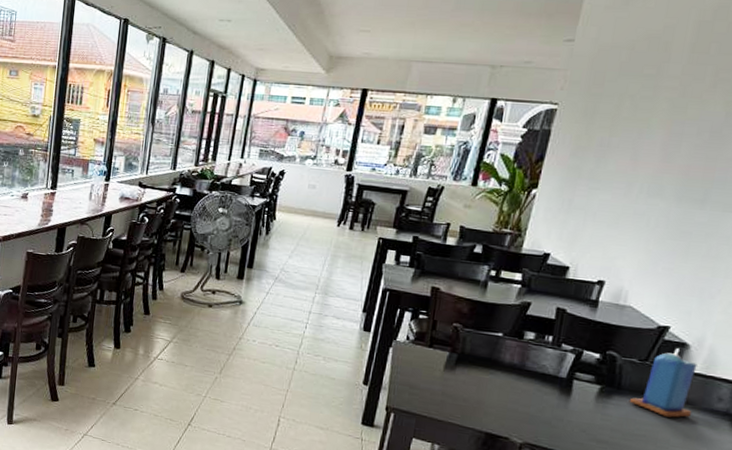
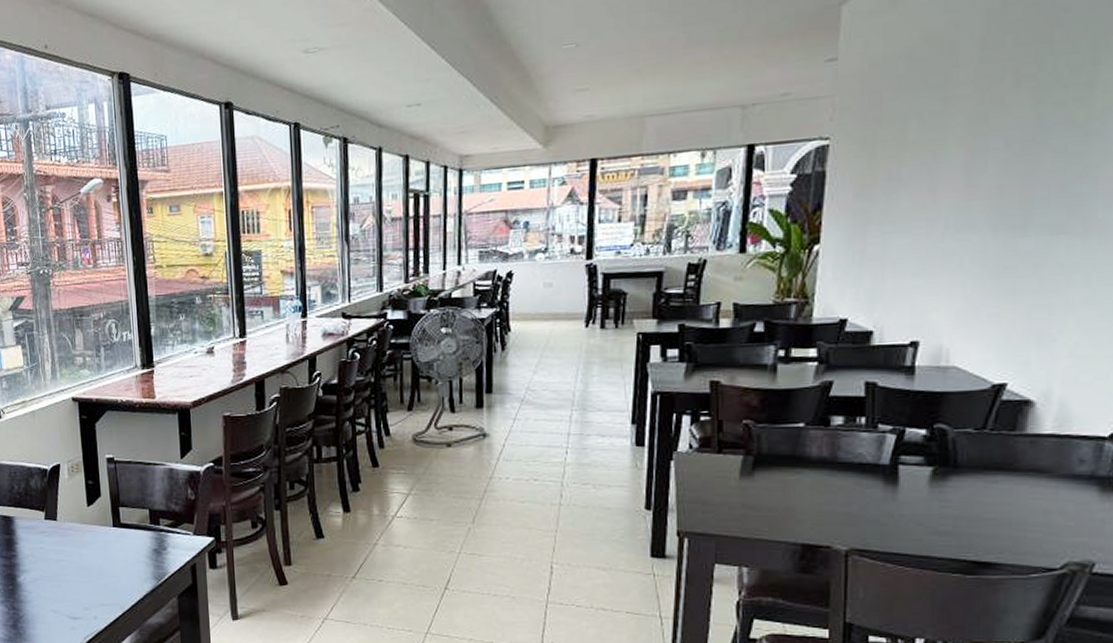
candle: present [629,348,697,418] -> none [970,408,1050,492]

